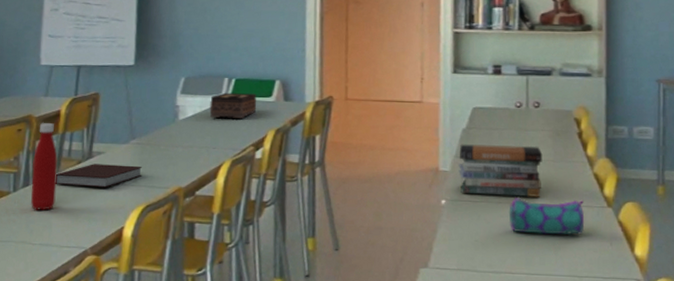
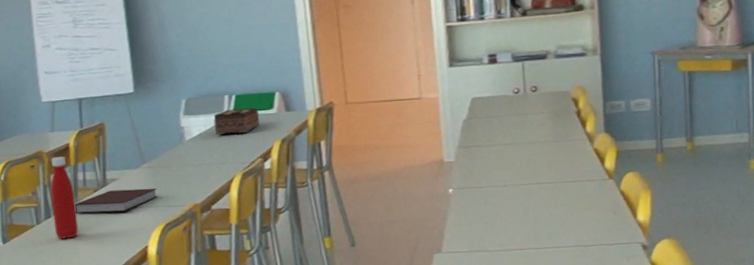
book stack: present [458,144,543,197] -> none [461,129,544,181]
pencil case: present [508,196,585,236] -> none [514,175,588,212]

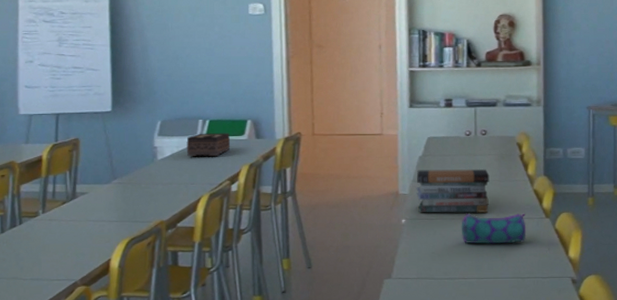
bottle: present [50,157,79,239] -> none [18,168,43,249]
notebook: present [74,188,157,214] -> none [41,203,125,225]
book stack: none [461,129,544,181] -> present [416,169,490,213]
pencil case: none [514,175,588,212] -> present [461,213,527,244]

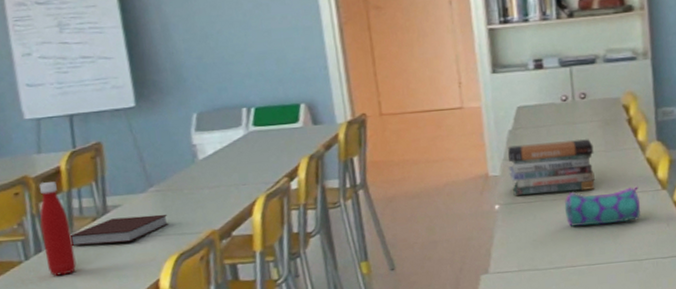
bottle: none [18,168,43,249] -> present [38,182,77,276]
notebook: none [41,203,125,225] -> present [69,214,168,246]
tissue box: present [186,133,231,156] -> none [230,121,284,153]

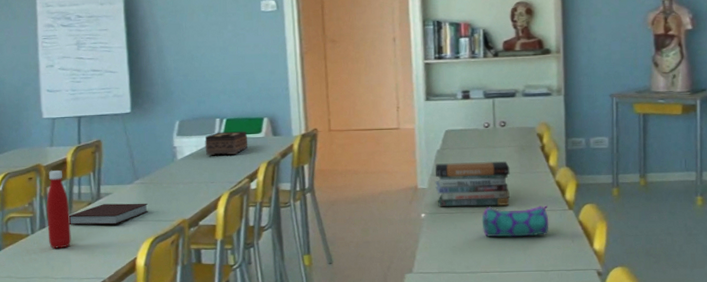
tissue box: none [230,121,284,153] -> present [205,131,248,155]

